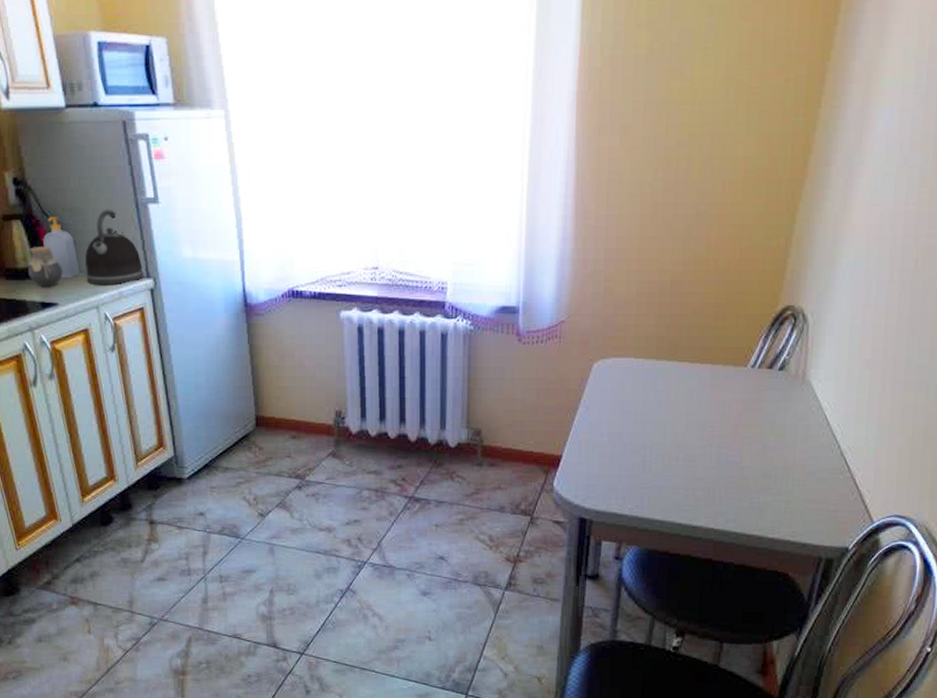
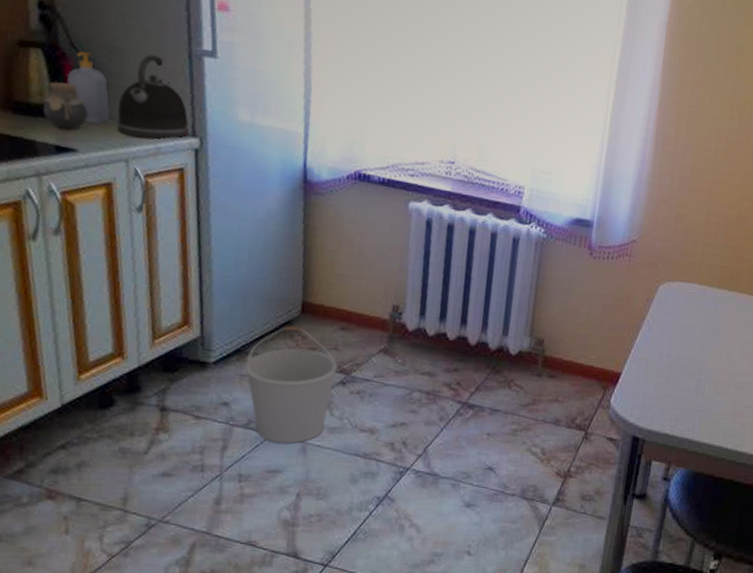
bucket: none [213,439,293,546] -> present [244,326,338,444]

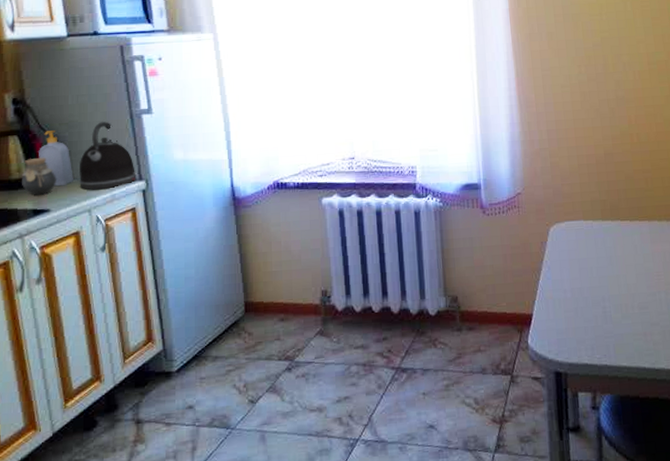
bucket: present [244,326,338,444] -> none [203,325,282,436]

